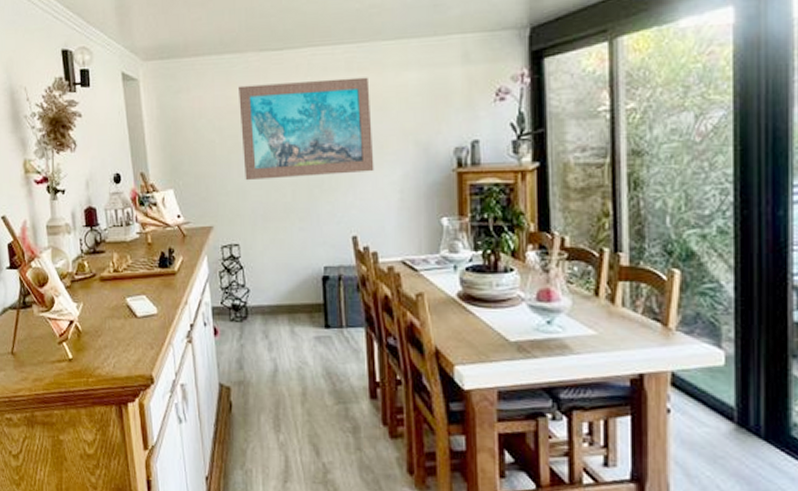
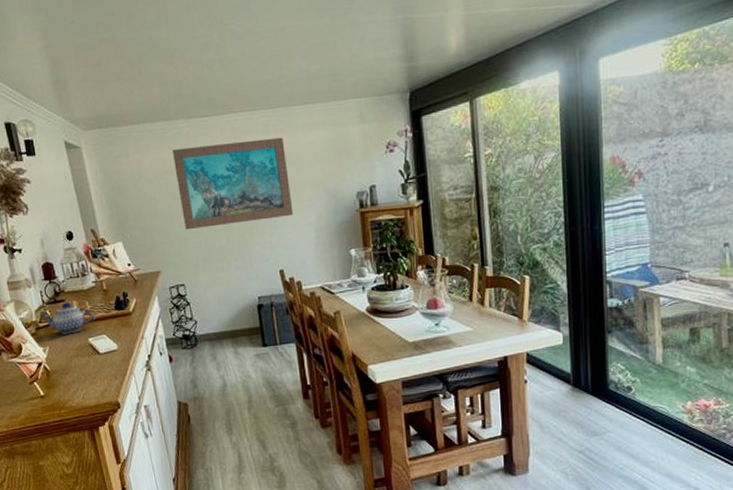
teapot: none [76,254,136,291] -> present [39,302,95,335]

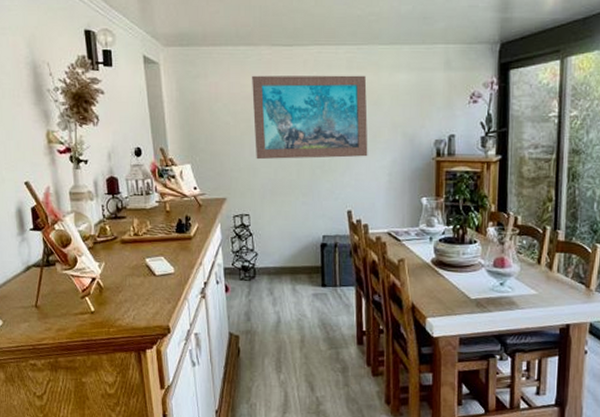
teapot: present [39,302,95,335] -> none [99,219,155,252]

